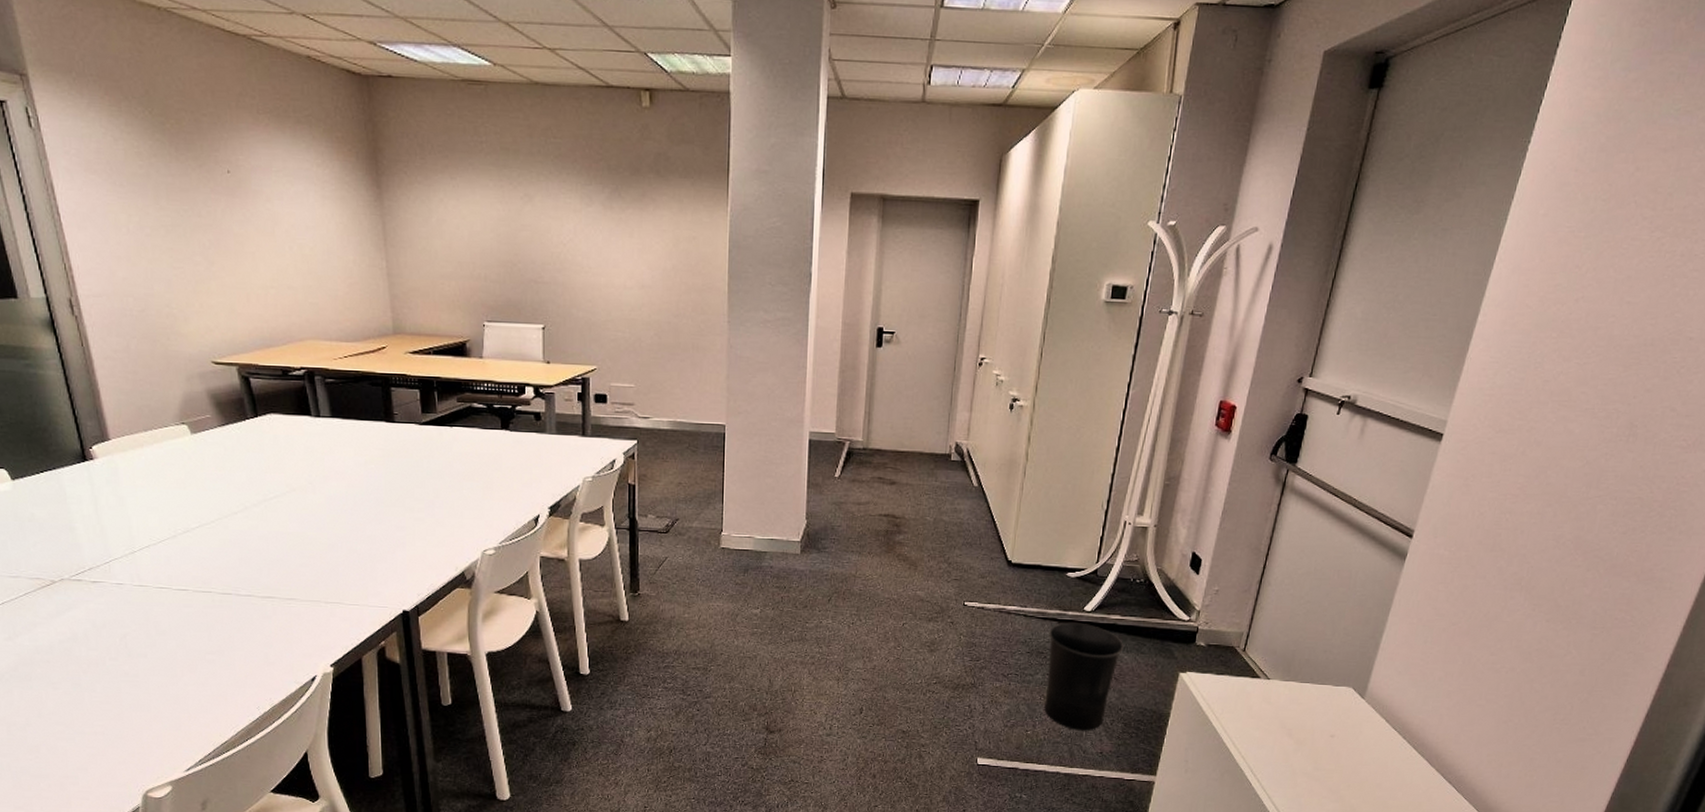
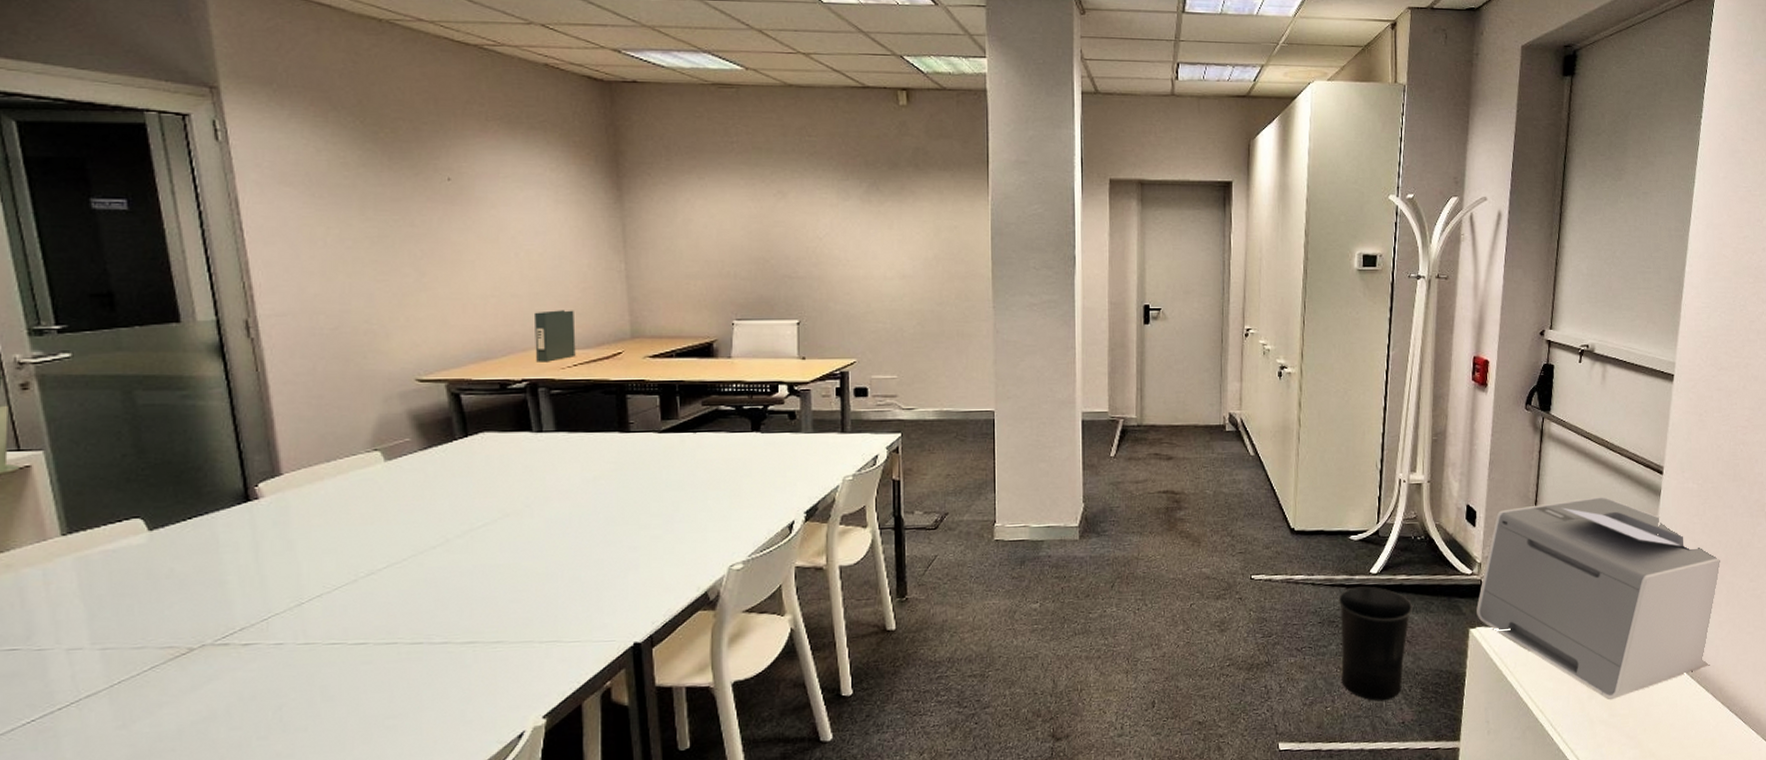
binder: none [309,303,346,353] -> present [535,310,576,362]
printer: none [1189,555,1461,755] -> present [1476,497,1720,700]

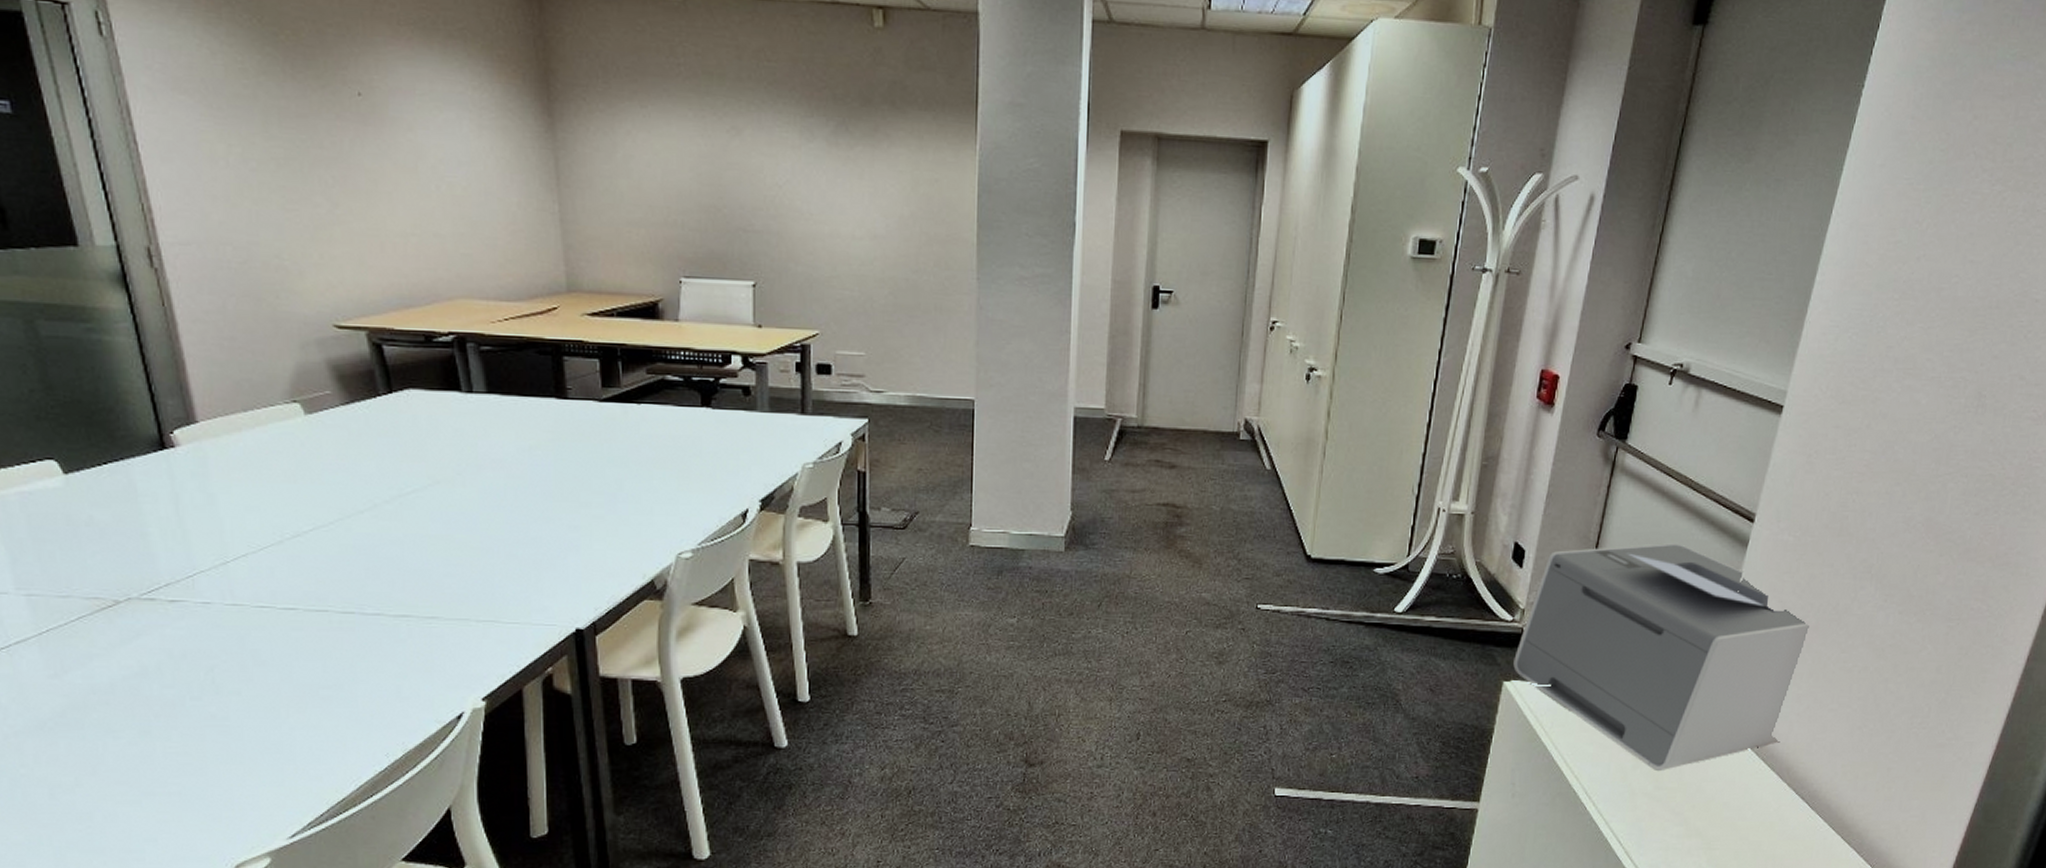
binder: present [535,310,576,362] -> none [460,255,506,314]
waste bin: present [1338,586,1412,701] -> none [1351,626,1439,751]

